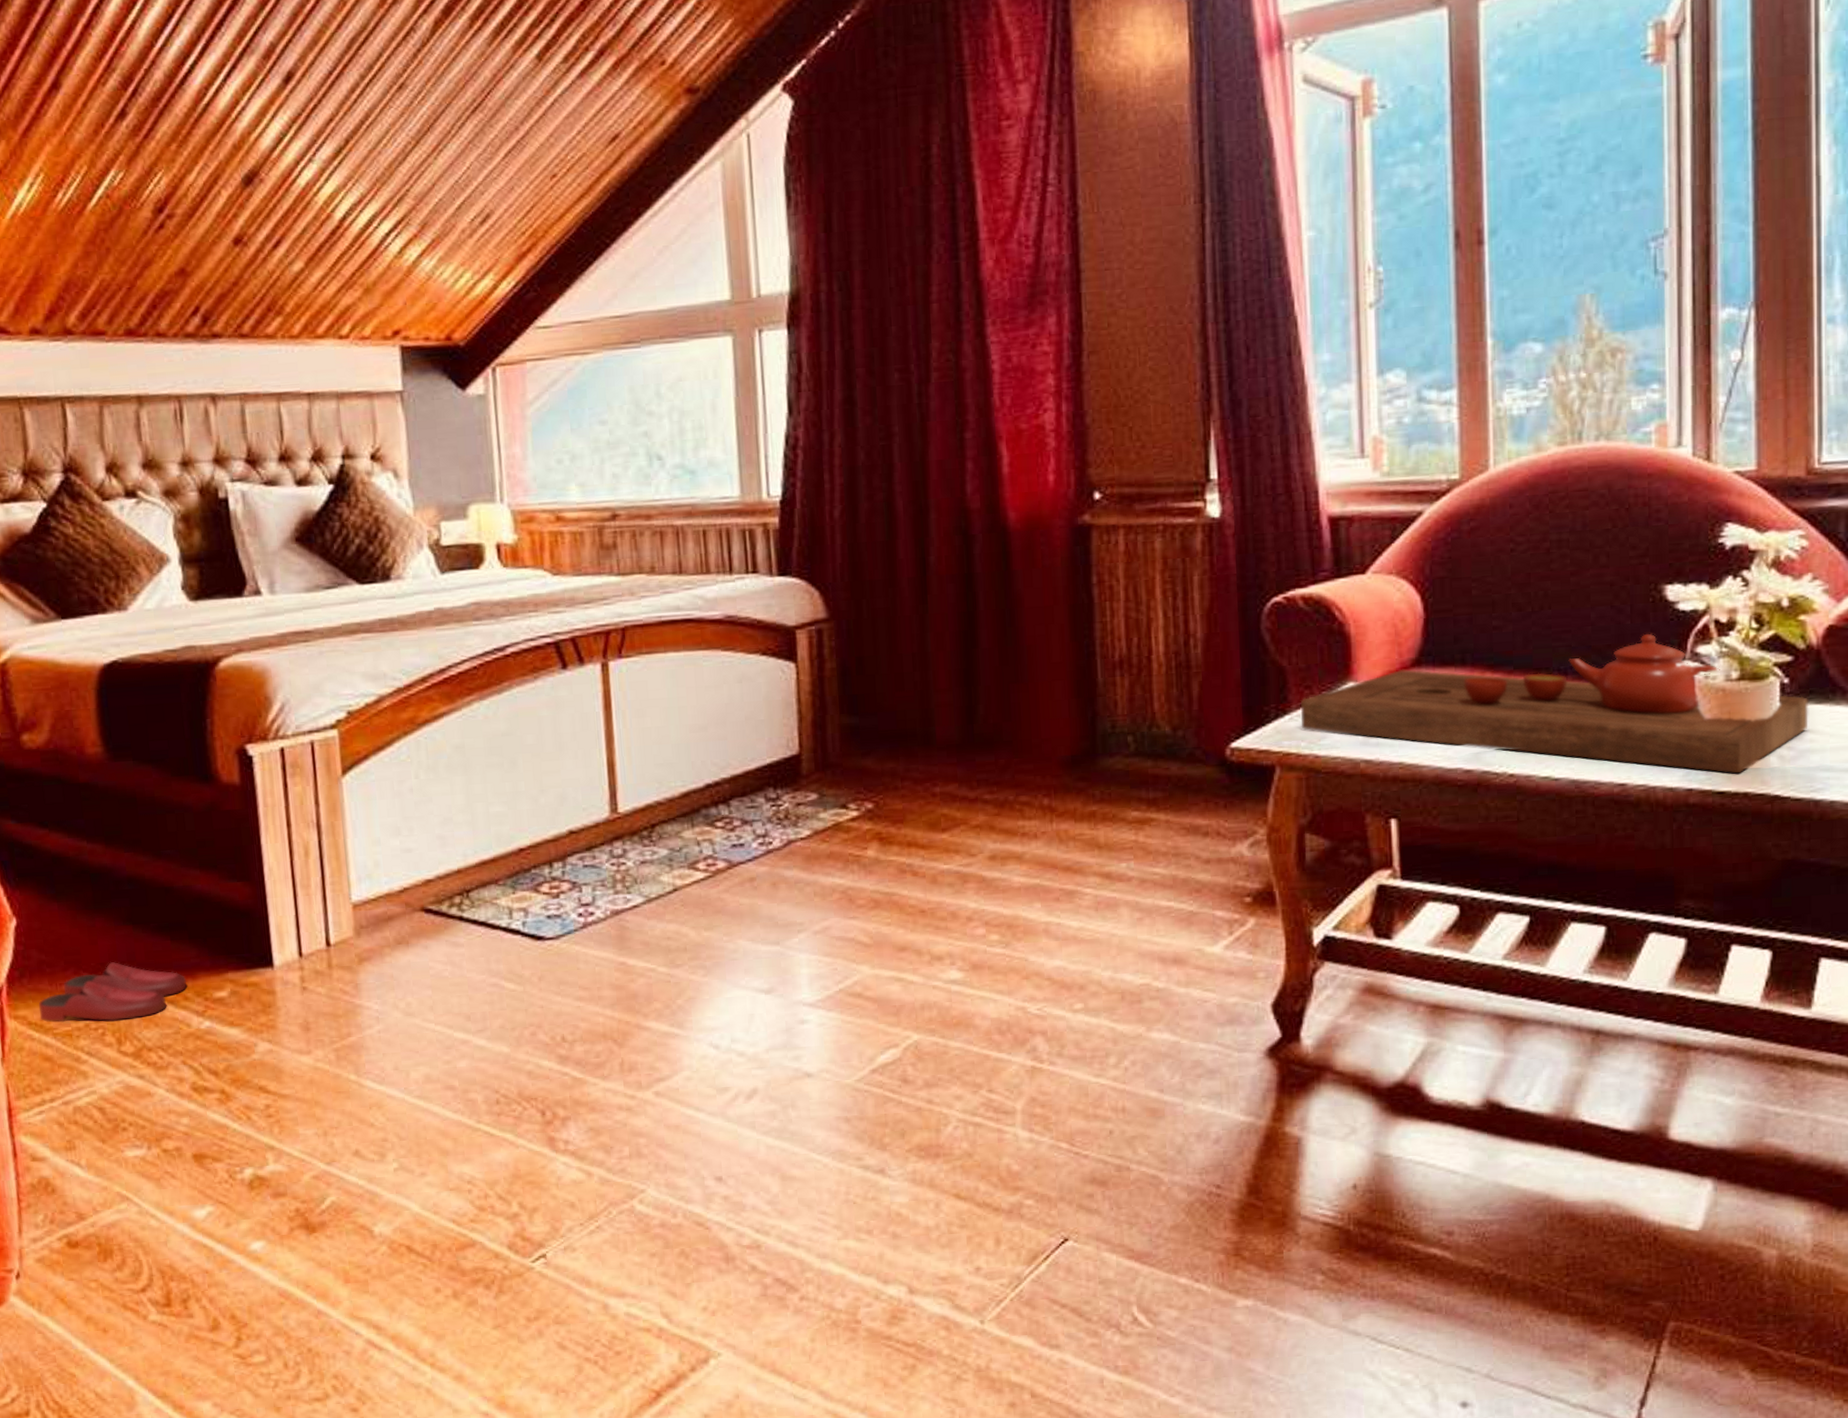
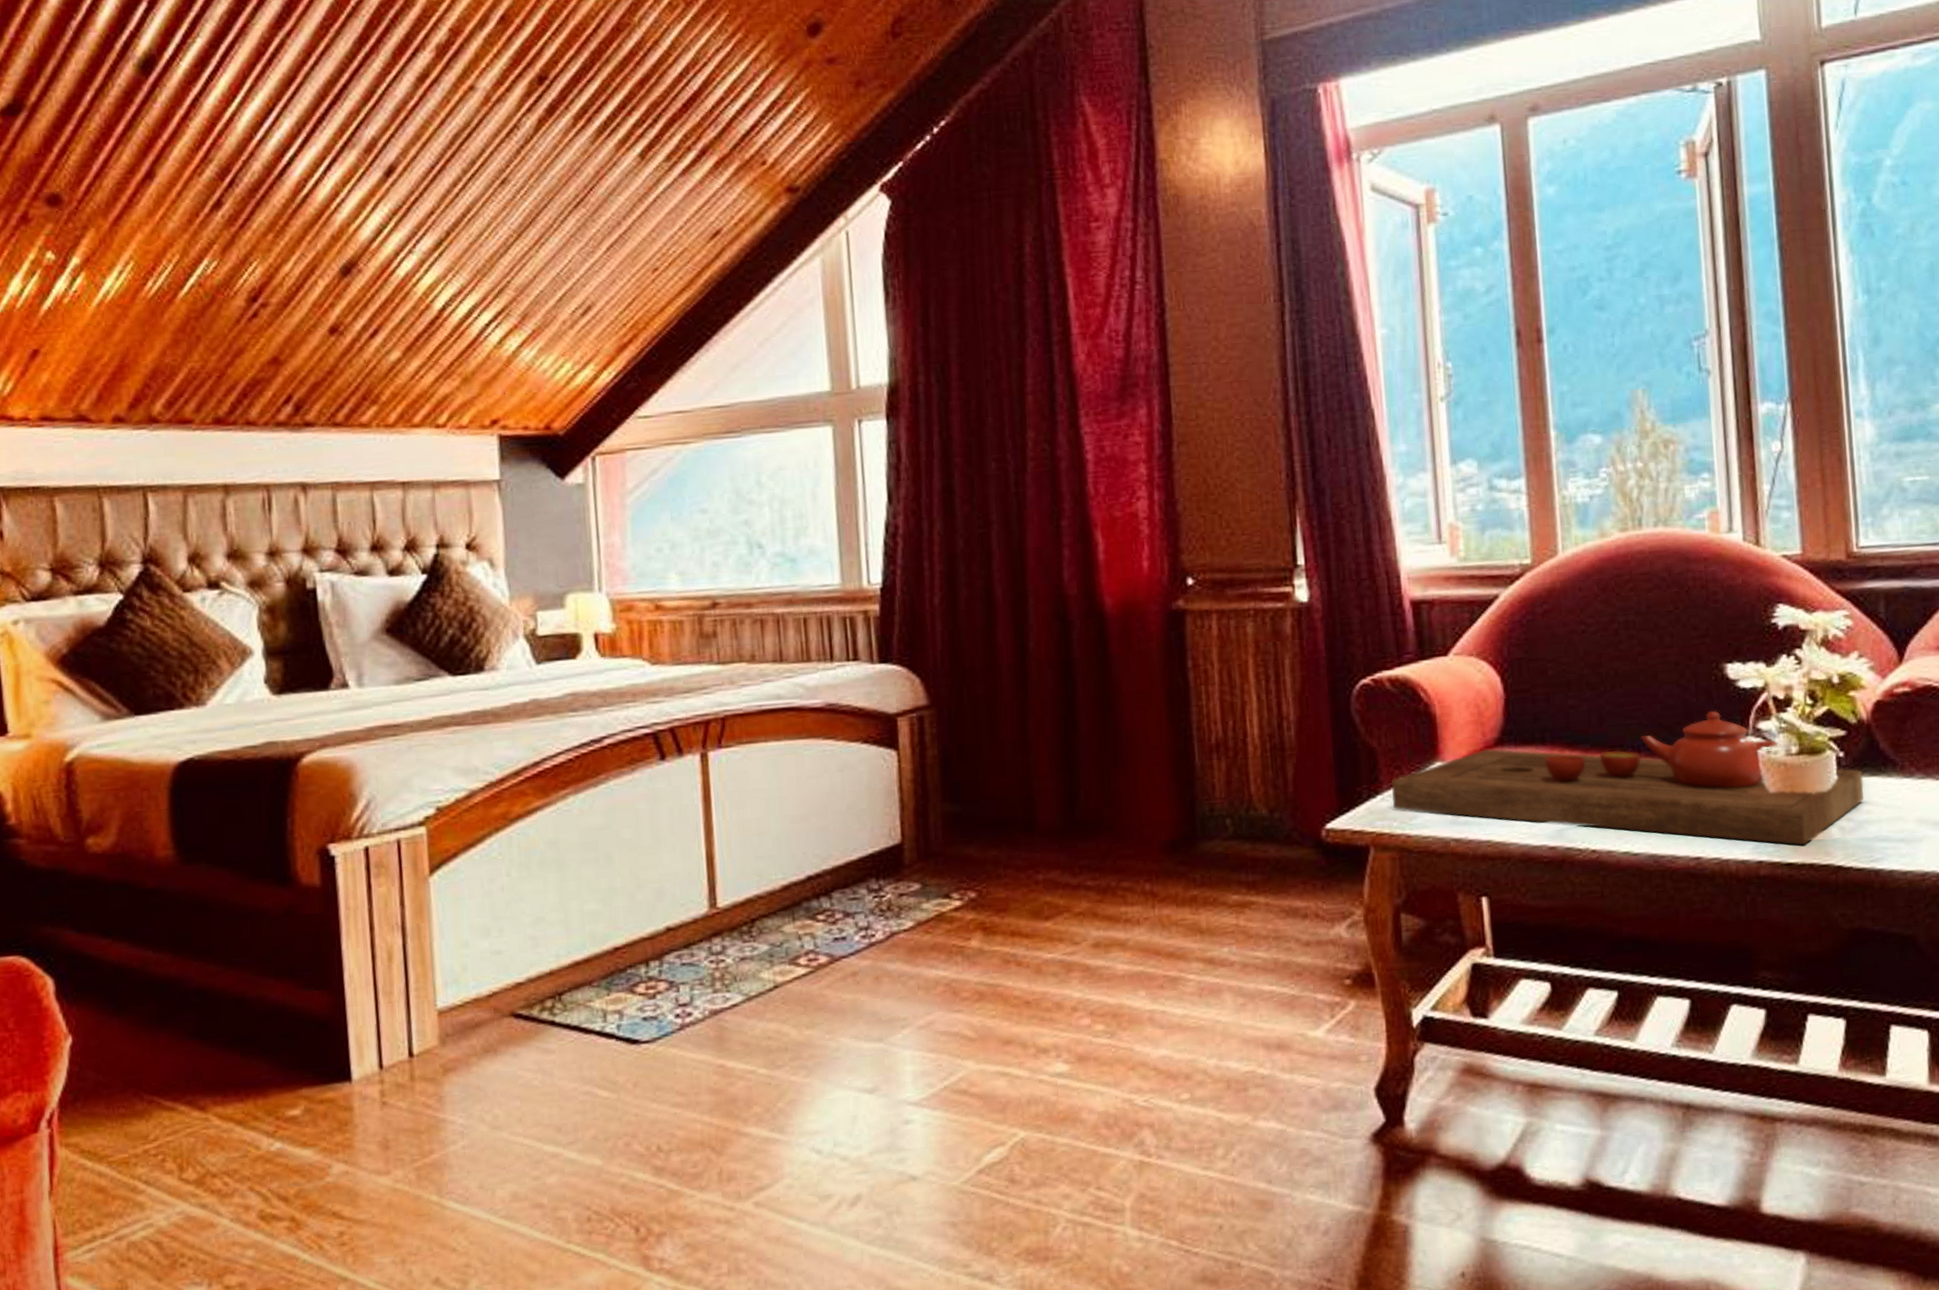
slippers: present [38,962,188,1022] -> none [92,1081,258,1149]

